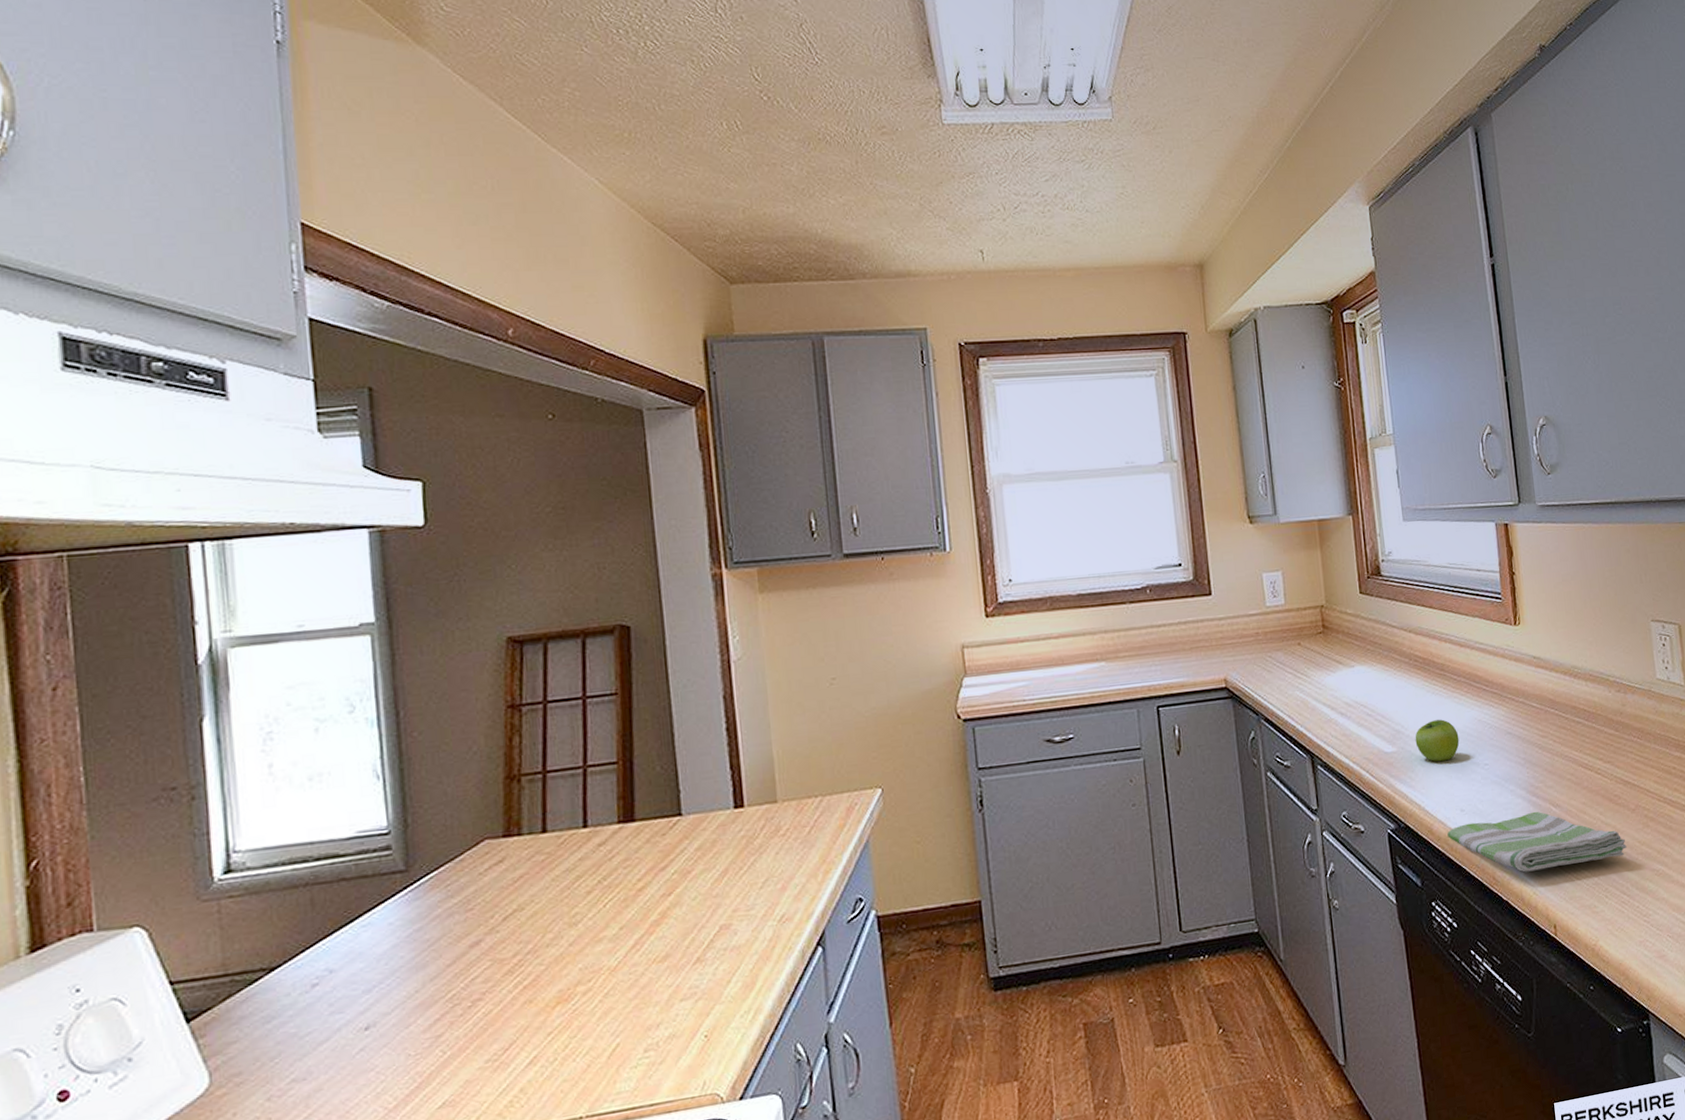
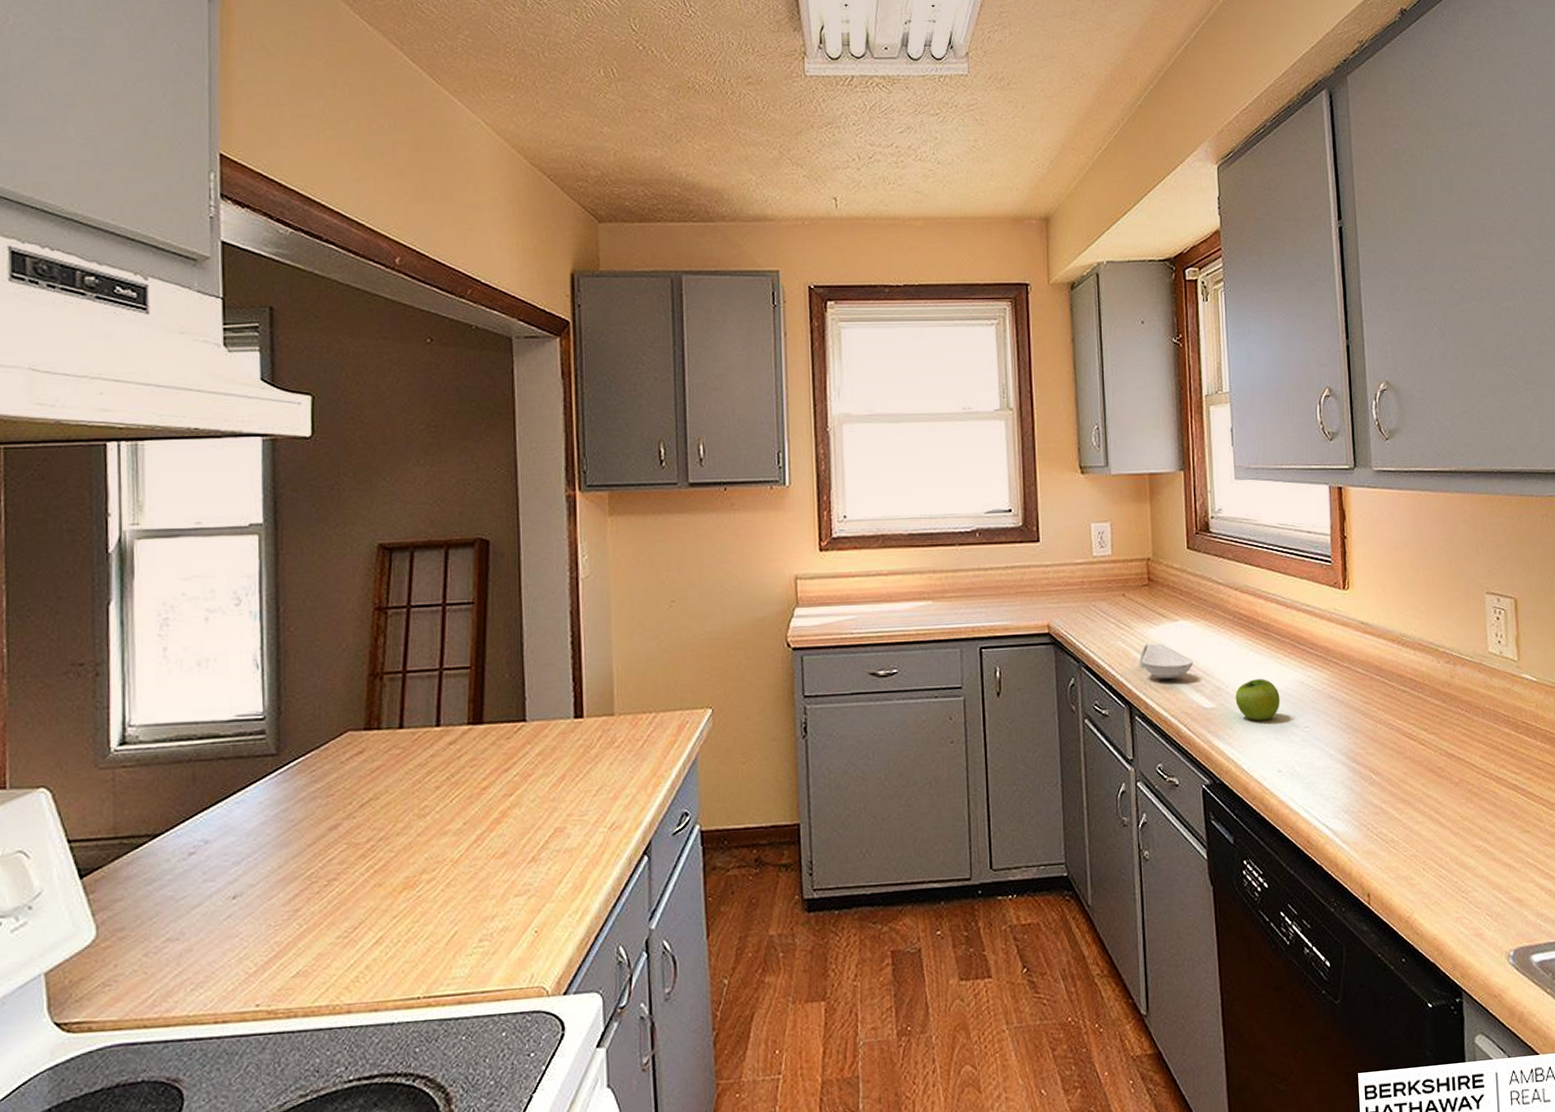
spoon rest: none [1318,689,1372,726] -> present [1139,642,1193,679]
dish towel: present [1447,811,1627,872] -> none [1263,777,1448,838]

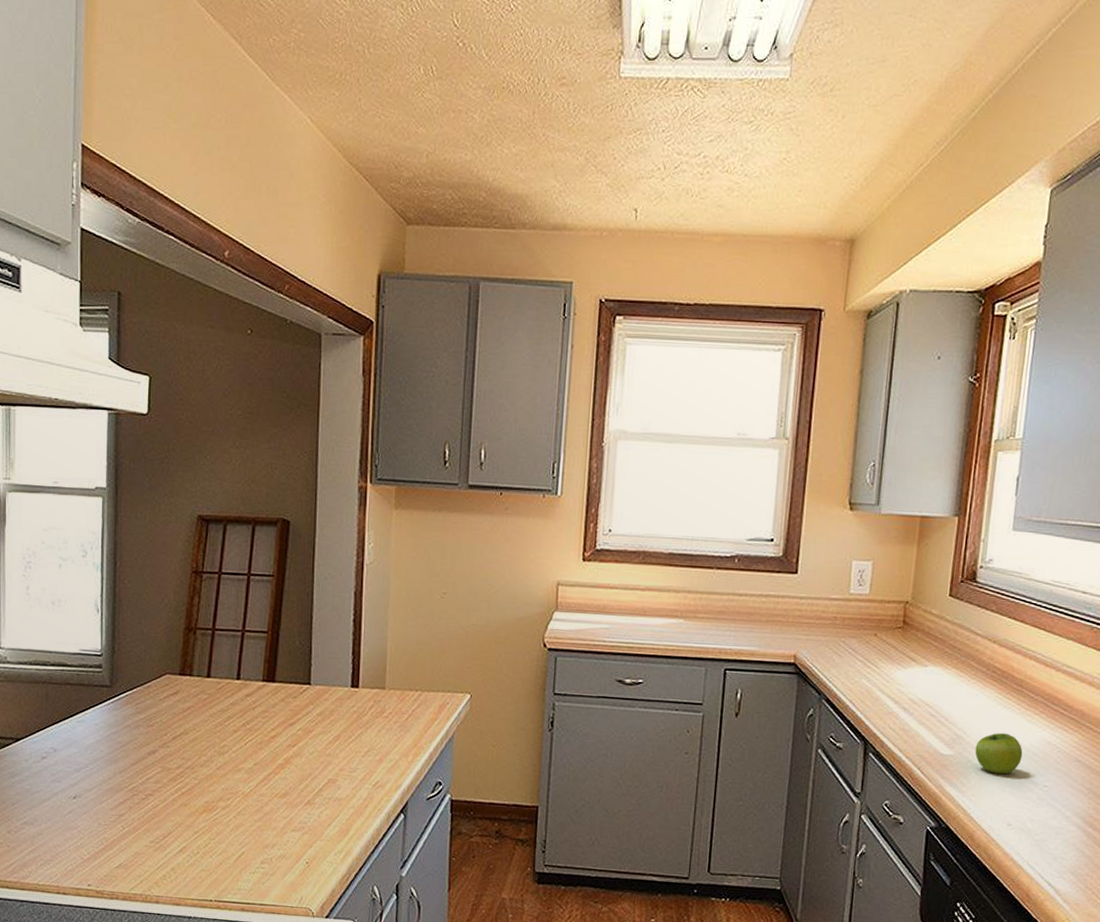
spoon rest: present [1139,642,1193,679] -> none [880,684,937,722]

